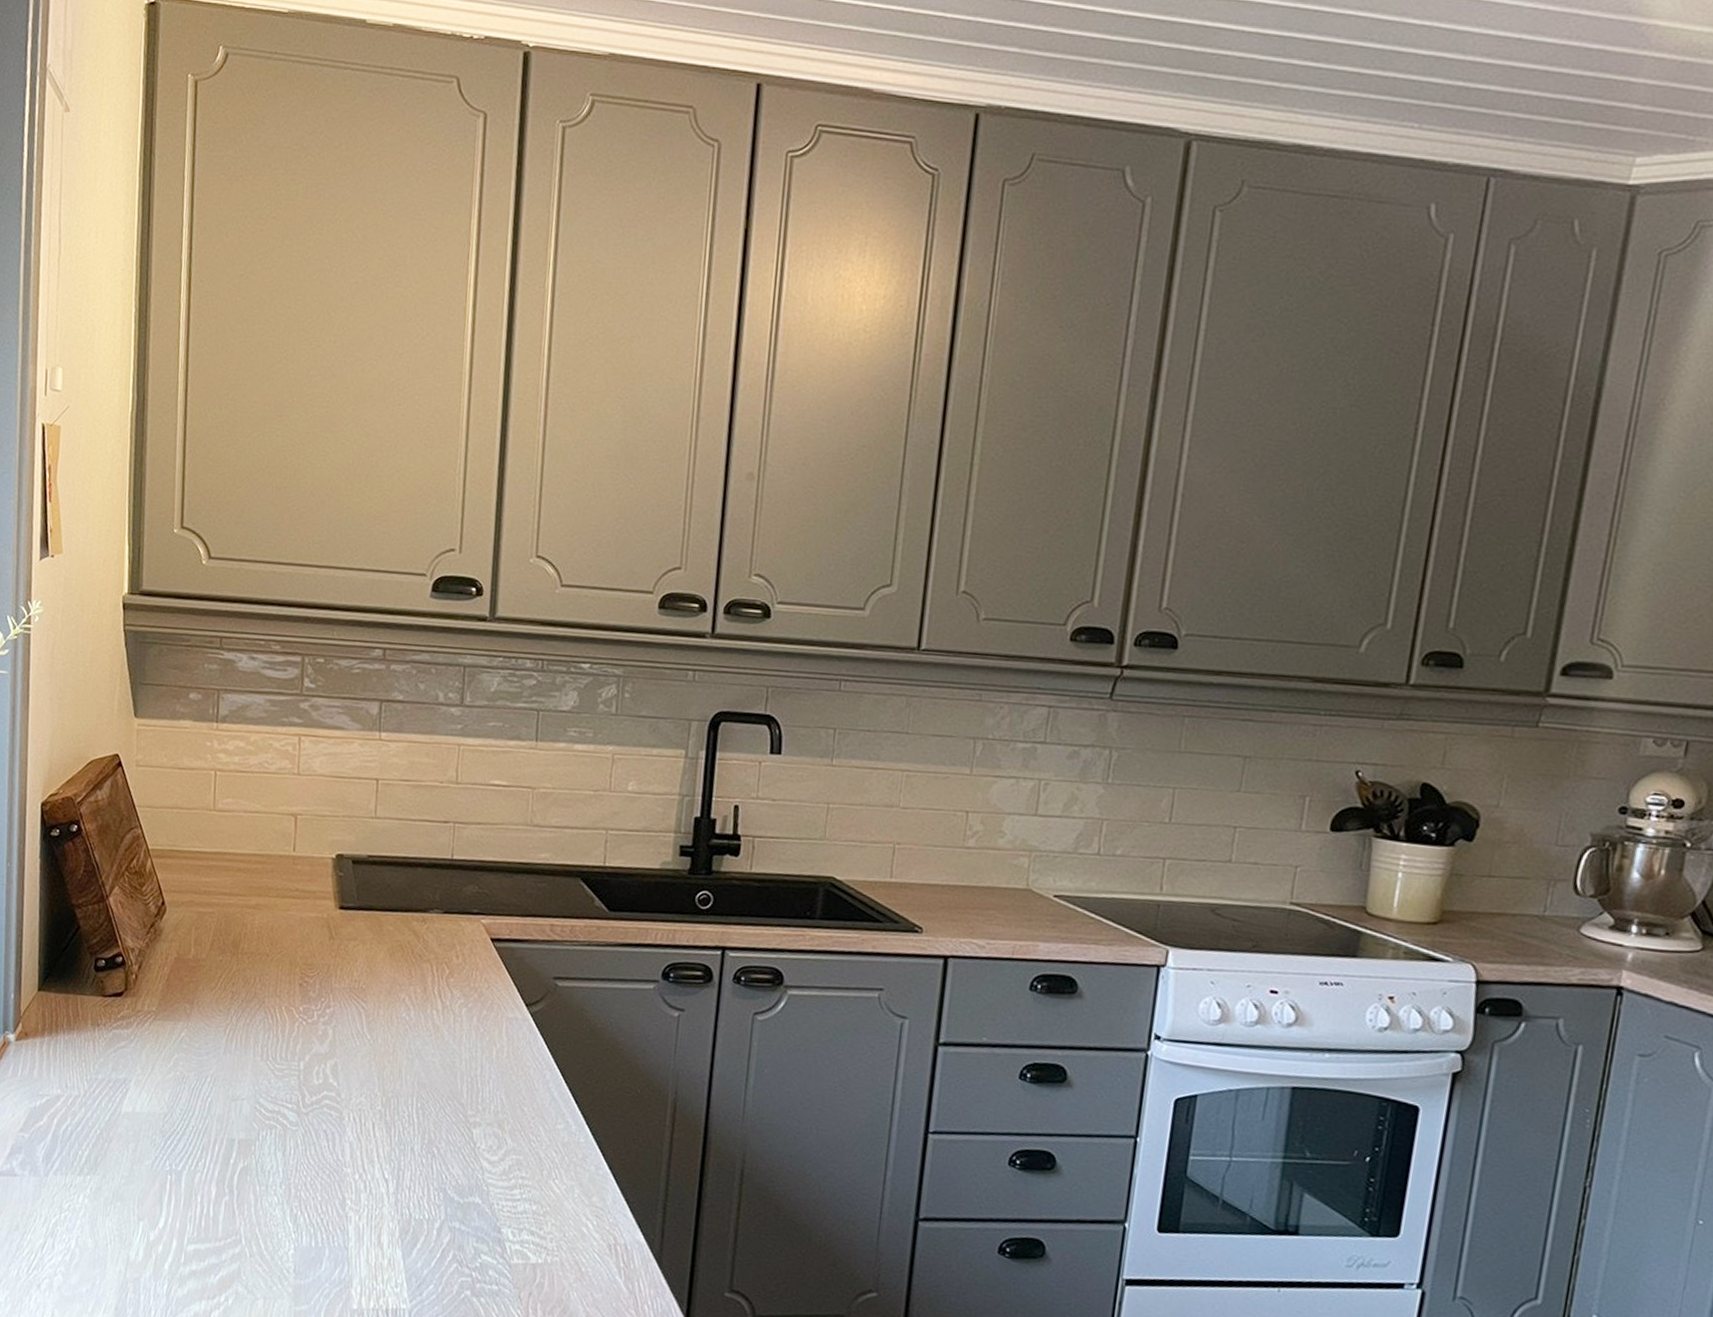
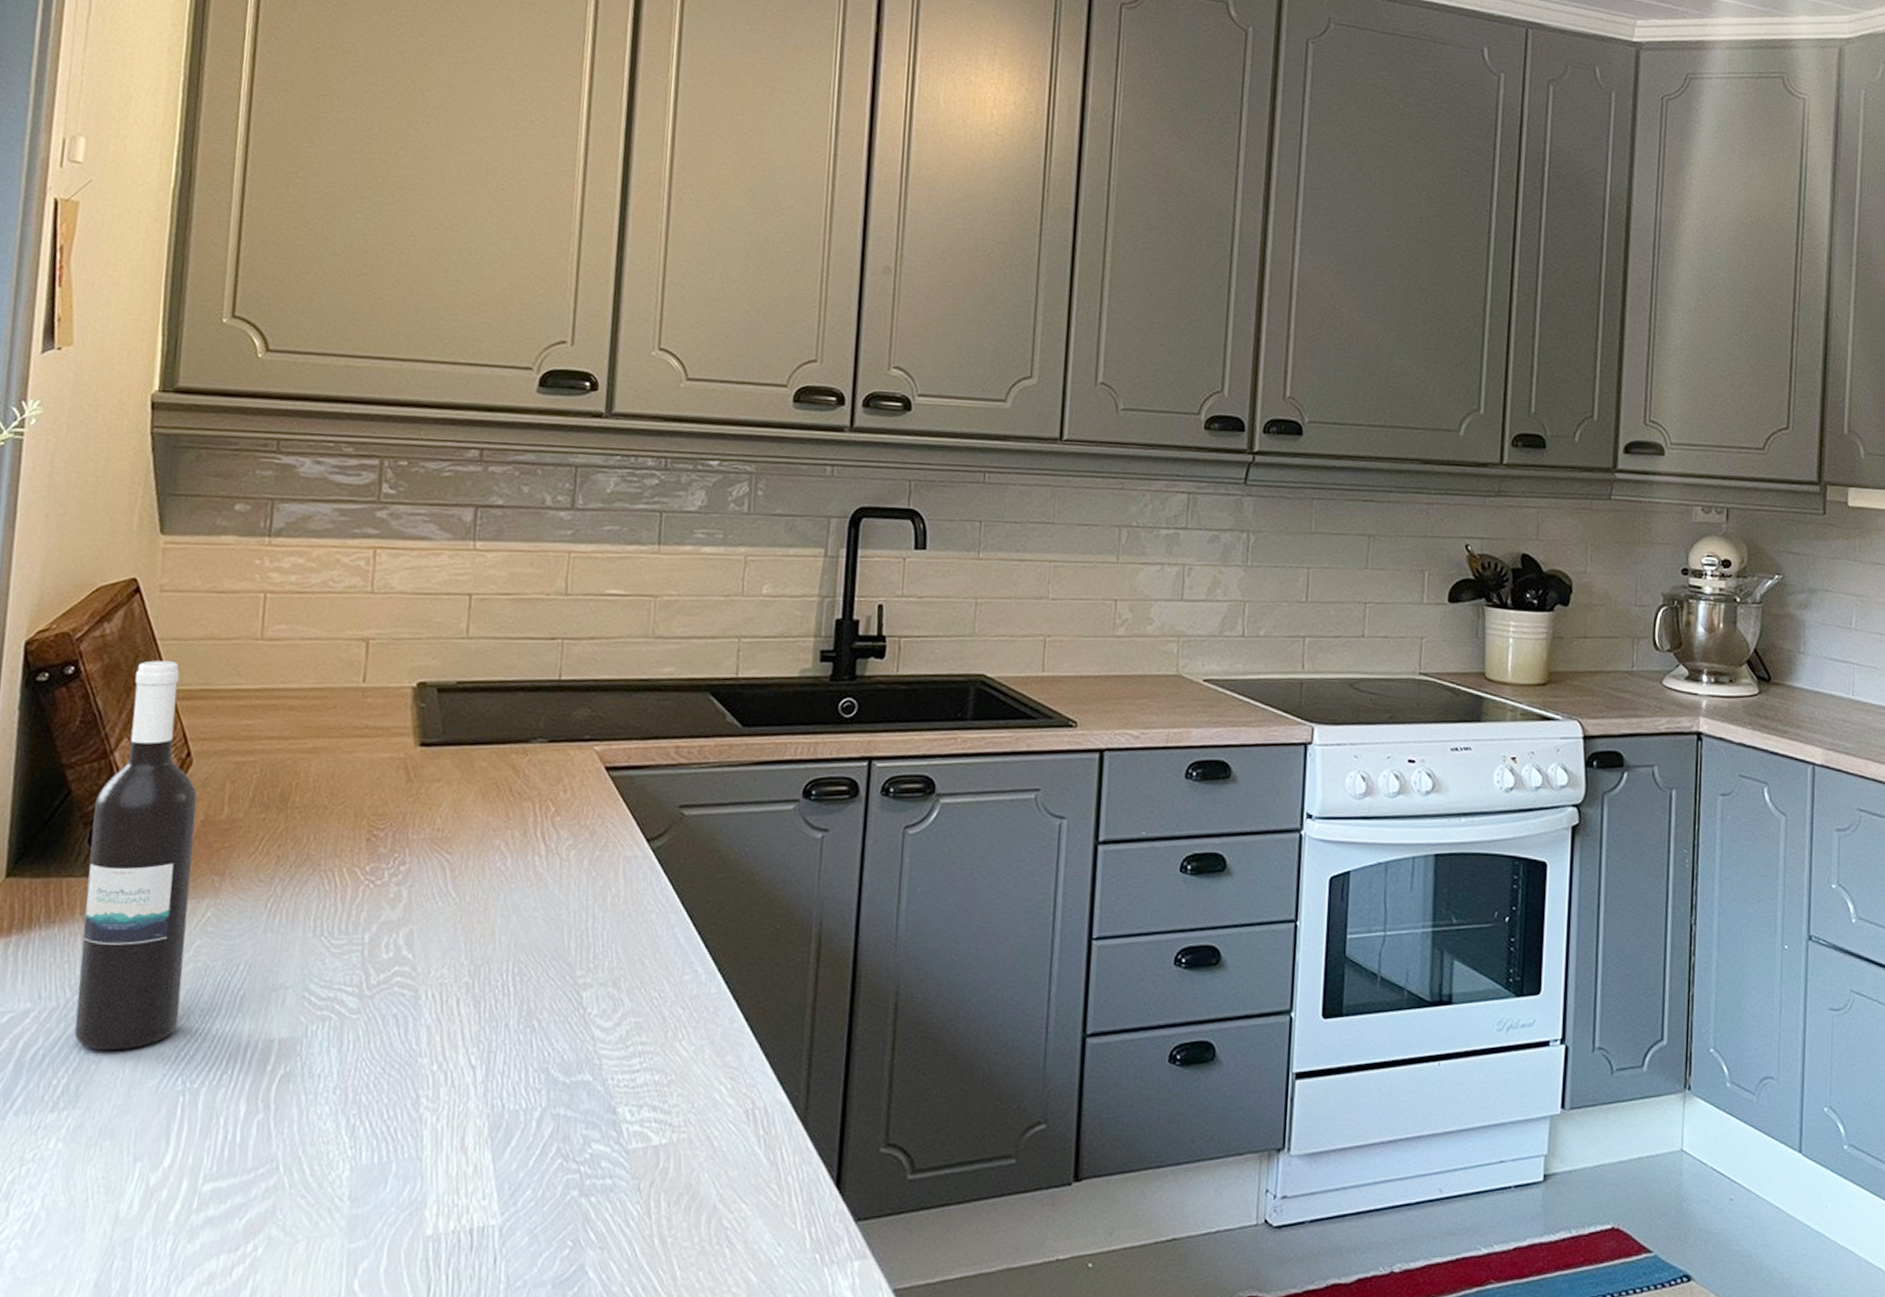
wine bottle: none [91,823,171,1134] -> present [74,660,197,1051]

